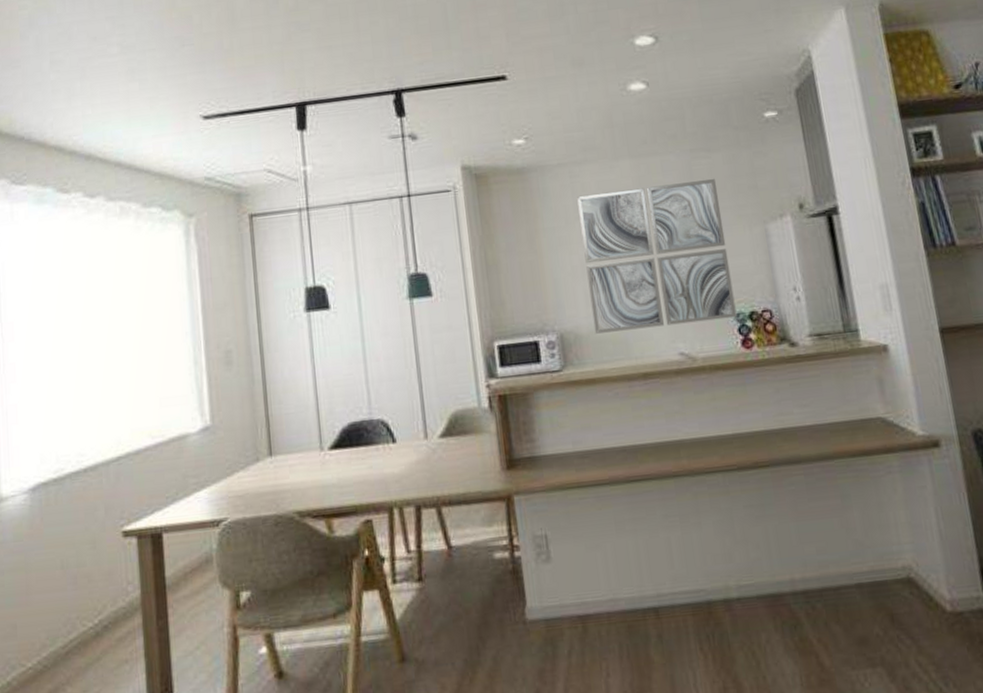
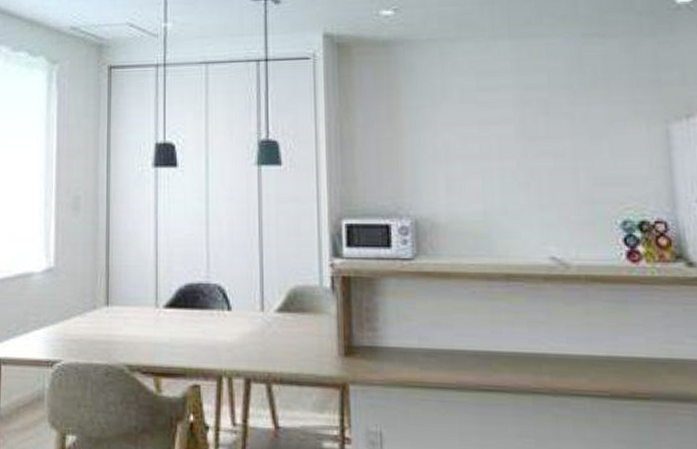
wall art: present [577,179,737,334] -> none [446,68,624,226]

